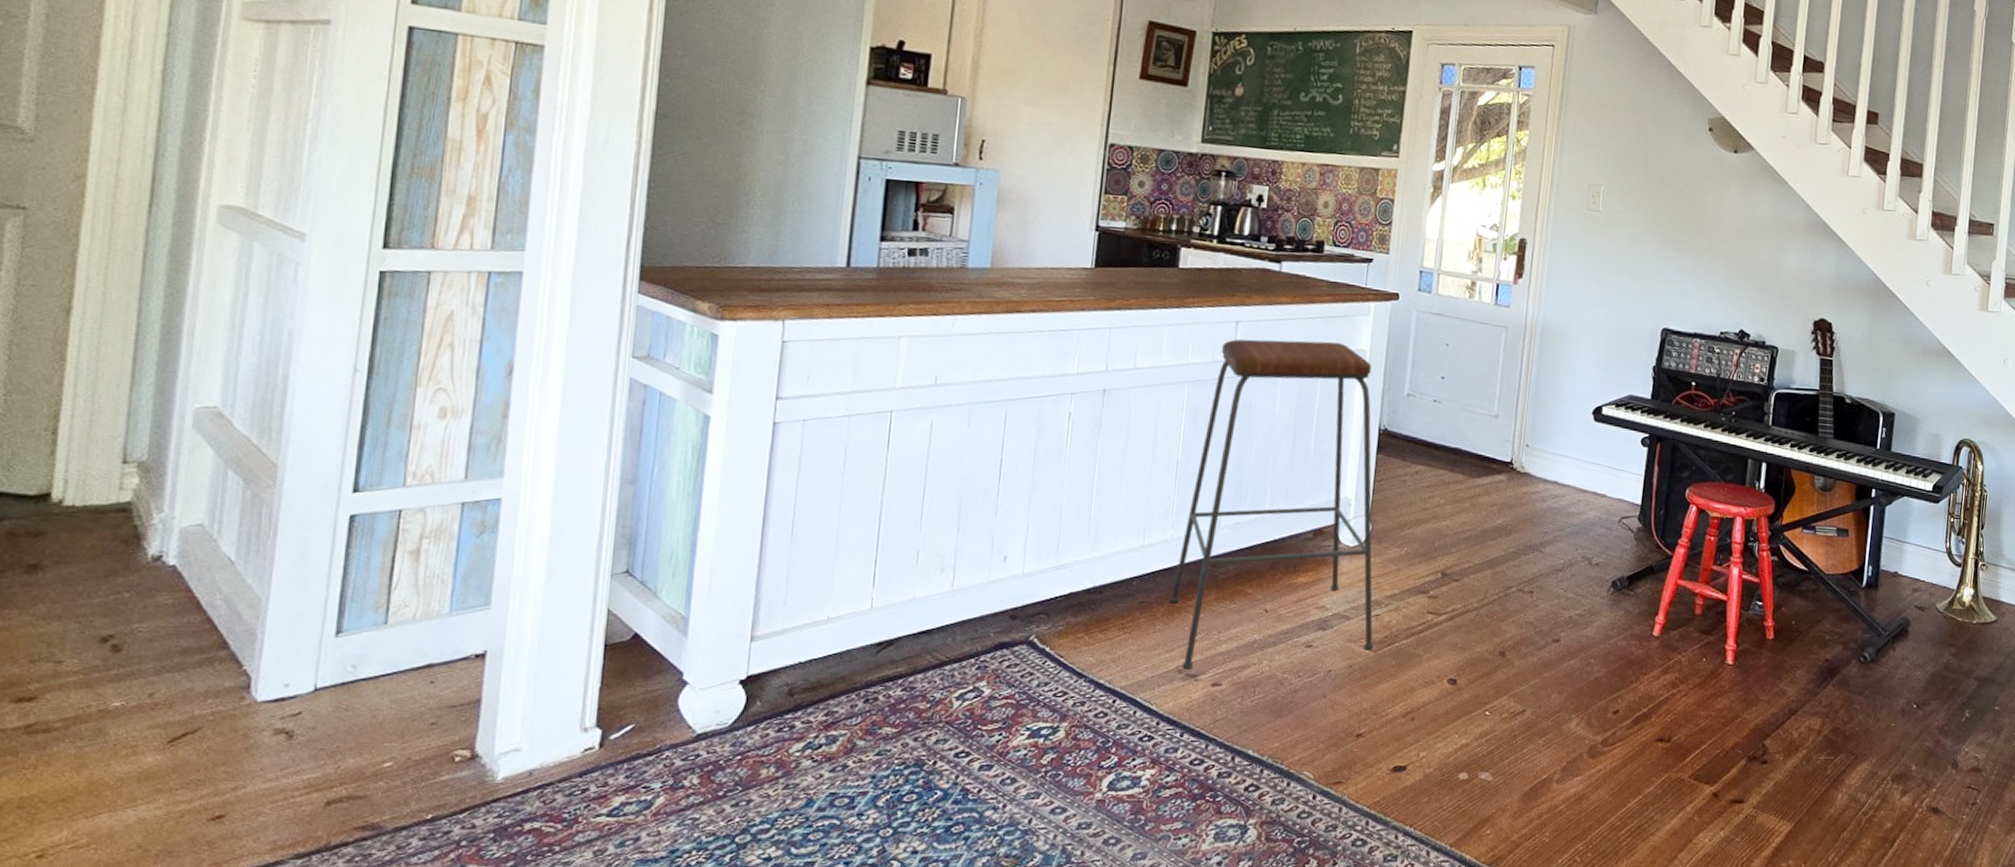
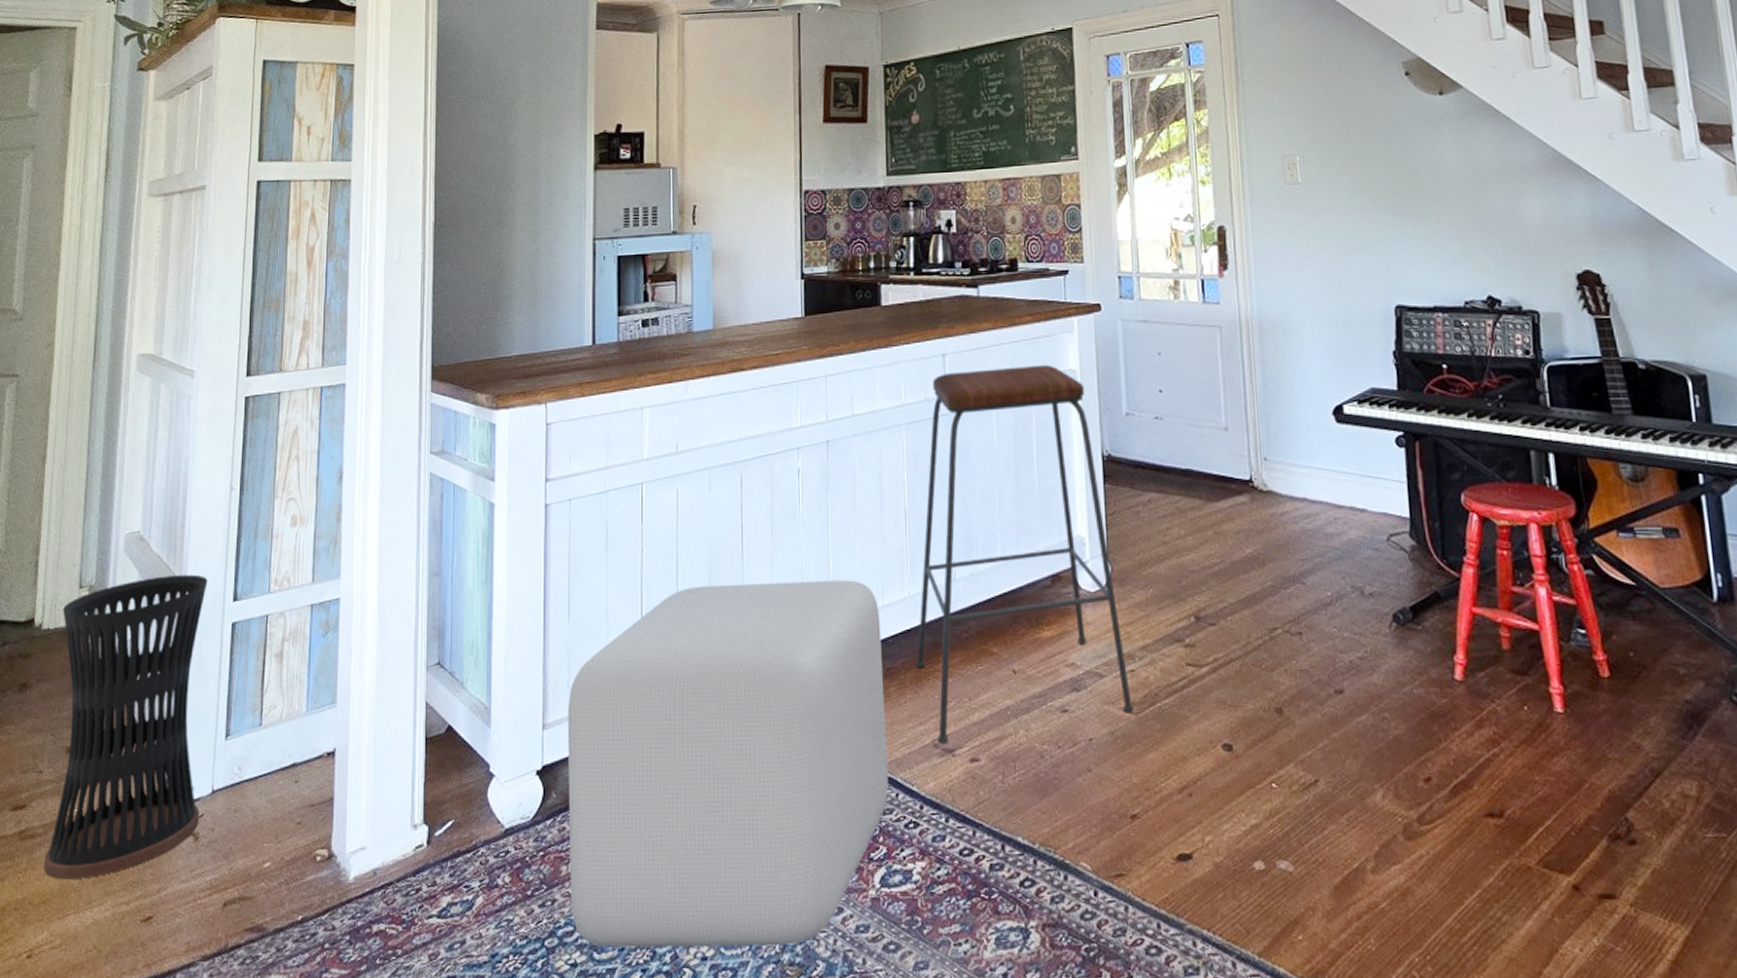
umbrella stand: none [63,458,317,777] -> present [44,574,208,880]
pouf: none [769,515,1139,843] -> present [567,580,889,948]

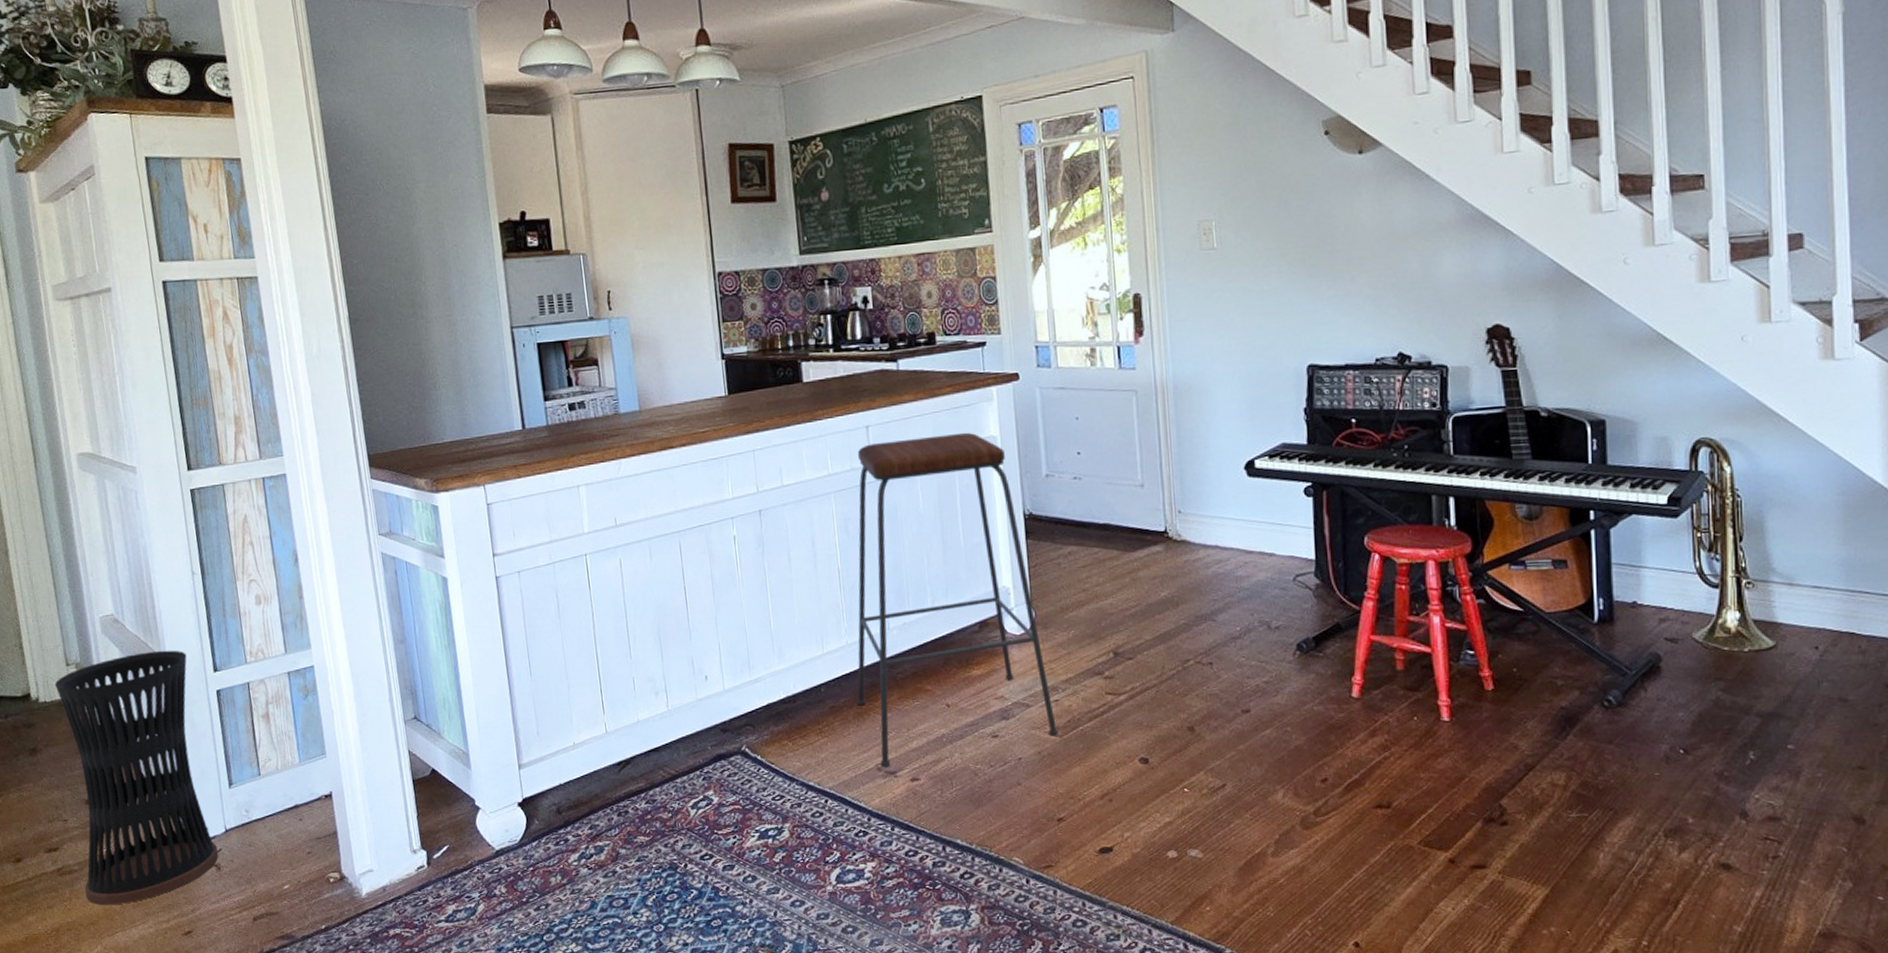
pouf: present [567,580,889,948] -> none [539,633,839,939]

